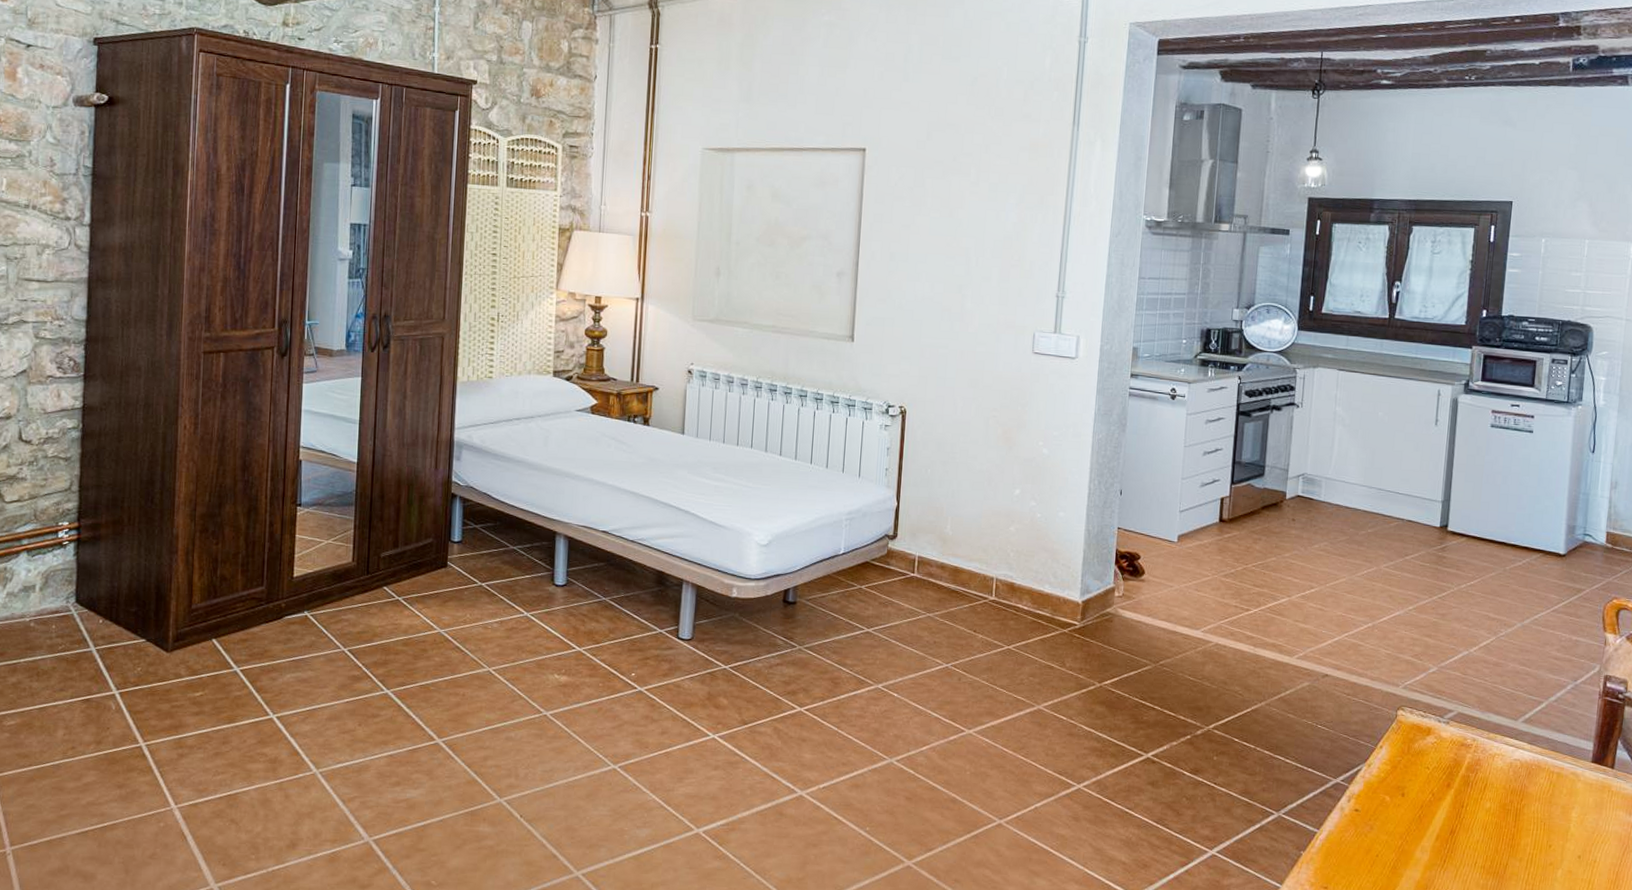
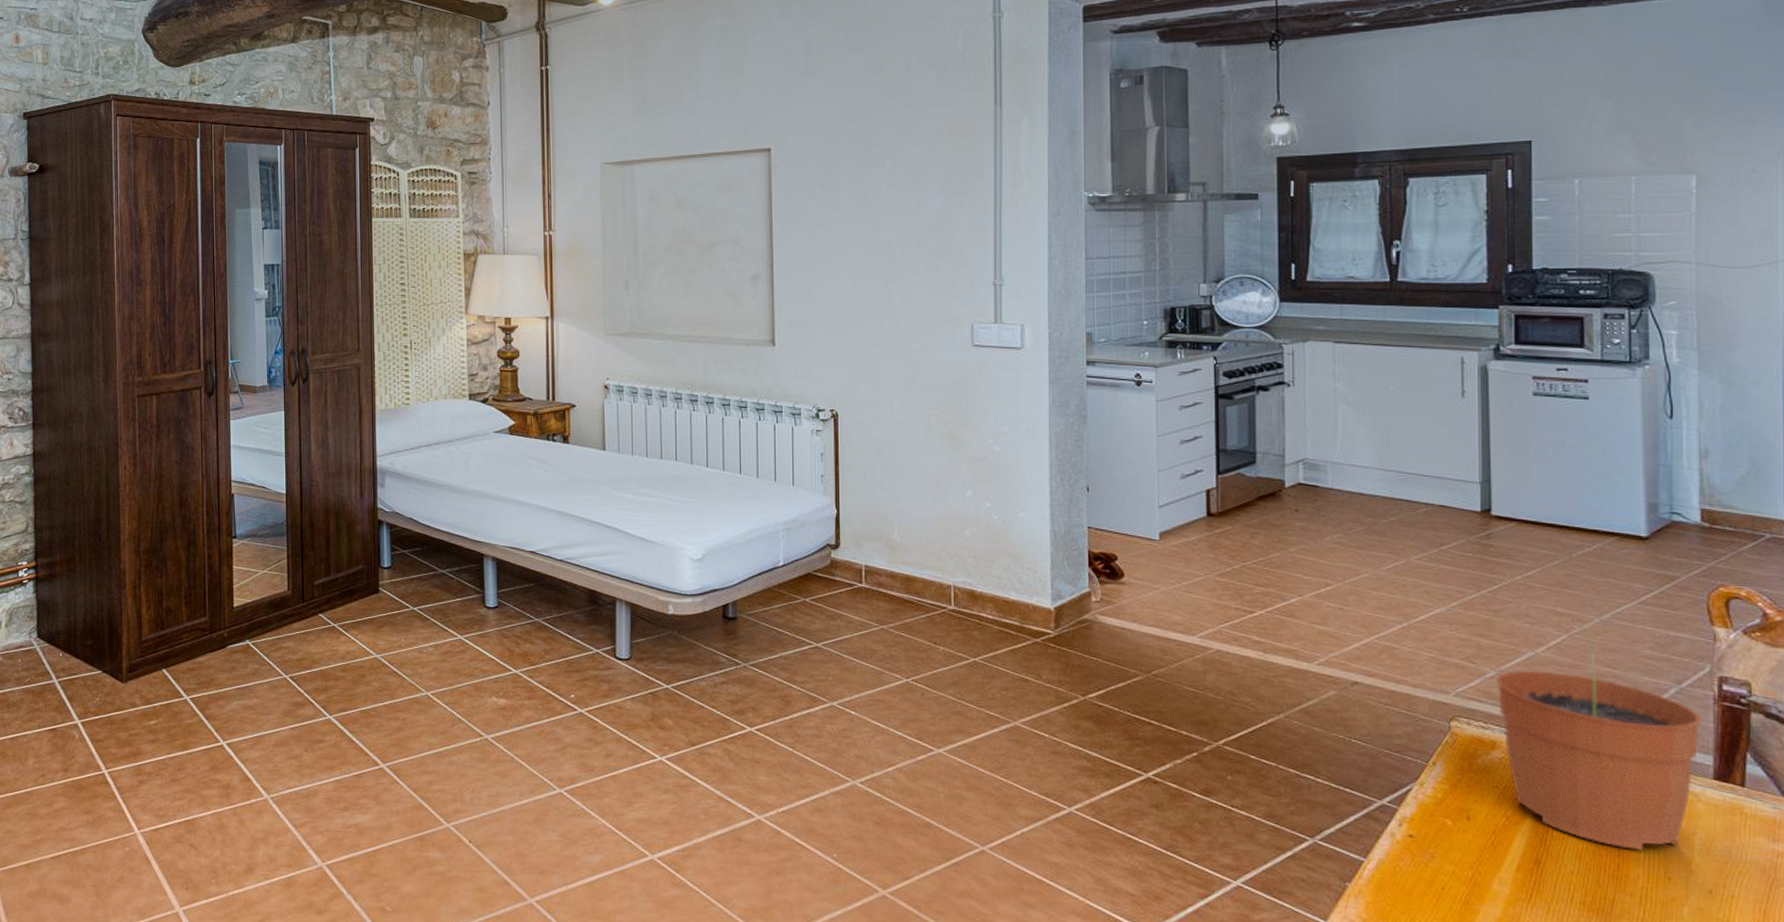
plant pot: none [1436,630,1588,823] -> present [1495,626,1701,851]

